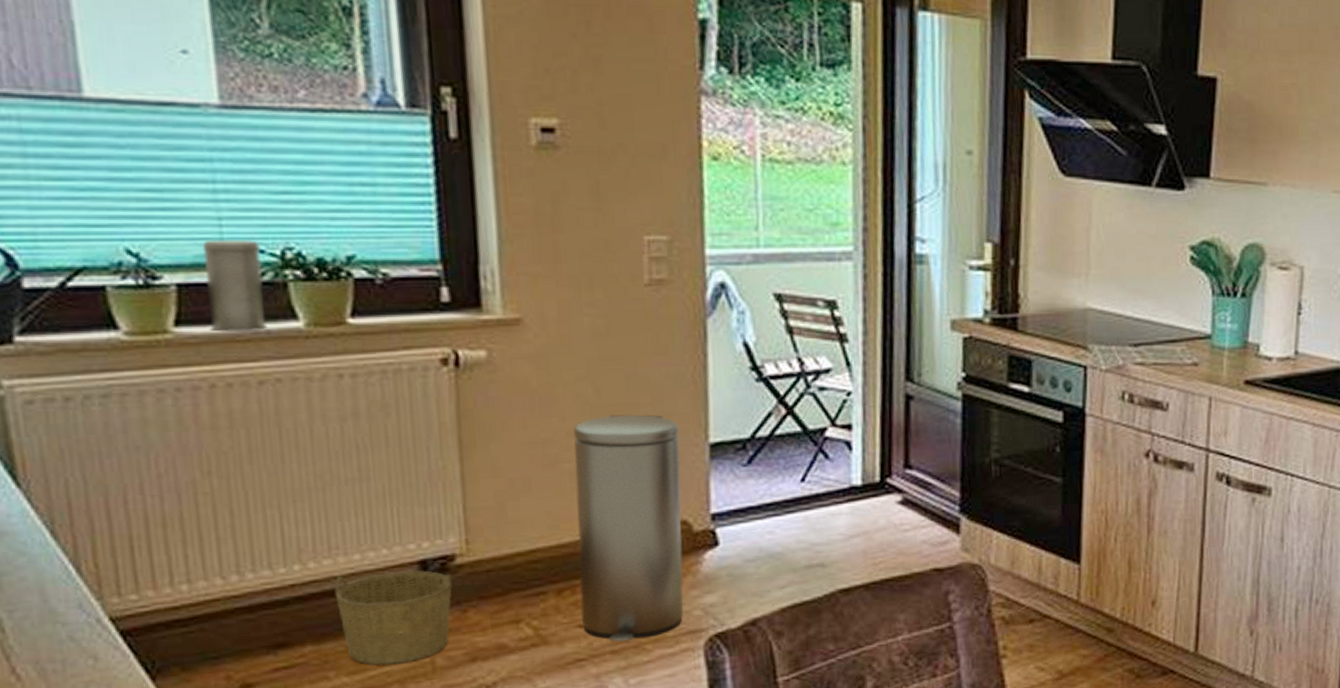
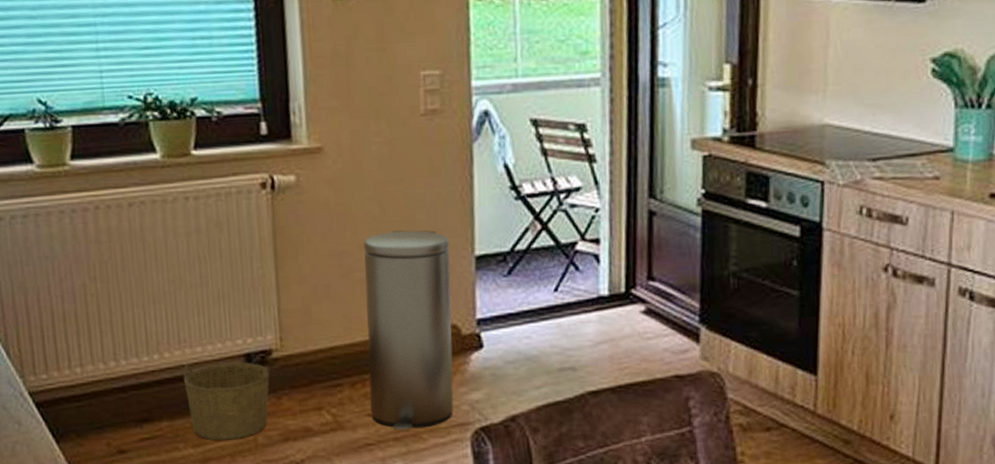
canister: present [202,239,267,332] -> none [89,88,134,164]

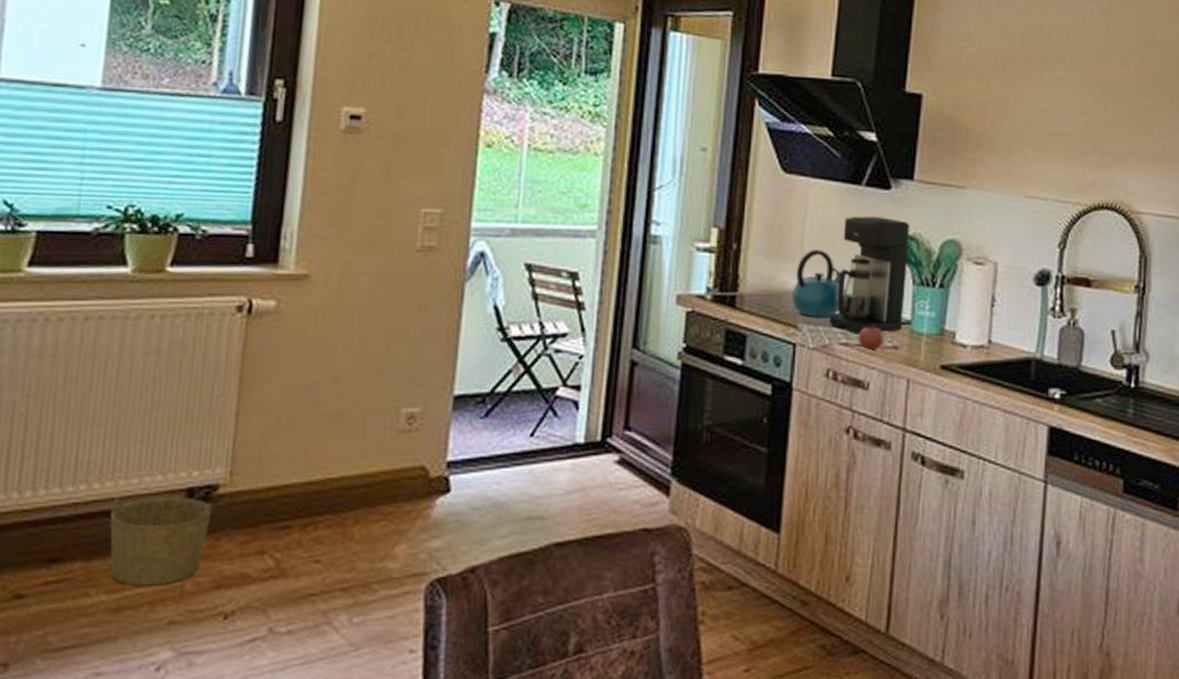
pedal bin: present [363,230,454,430] -> none [319,364,429,579]
kettle: none [817,77,871,152] -> present [792,249,841,319]
coffee maker: none [860,34,950,165] -> present [829,215,910,333]
fruit: none [894,155,923,183] -> present [859,325,884,351]

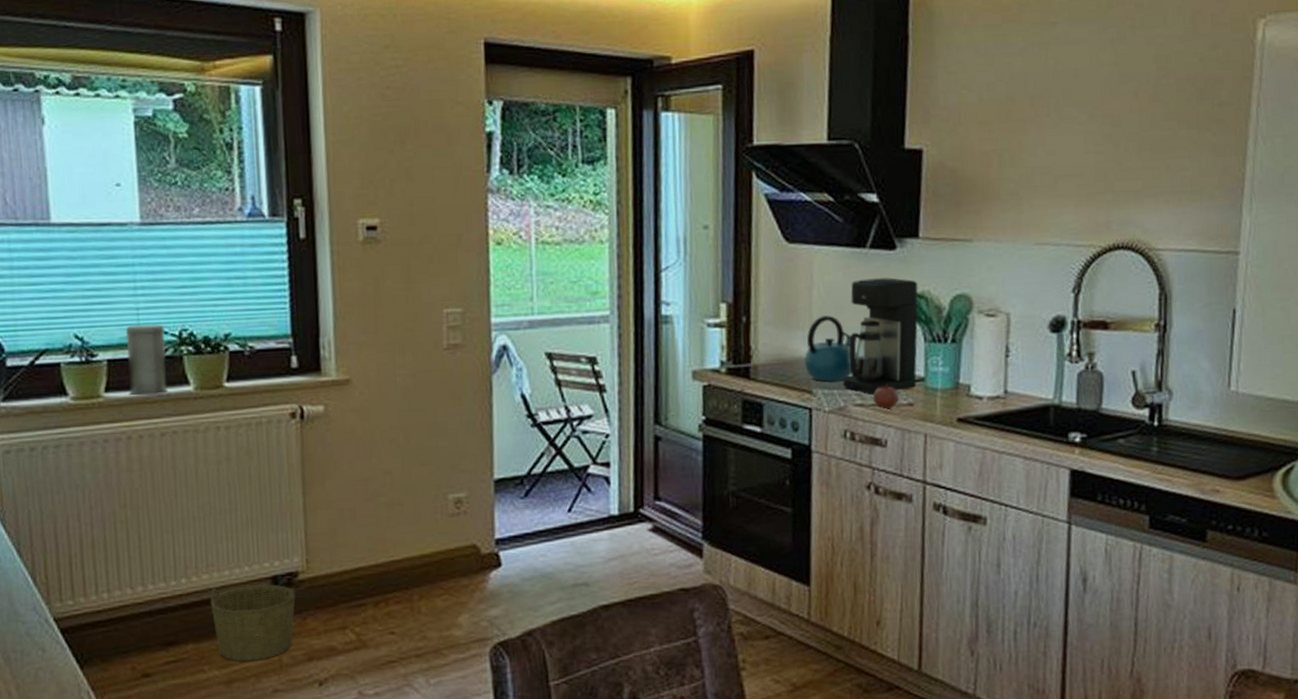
canister: none [55,195,109,274] -> present [125,324,168,396]

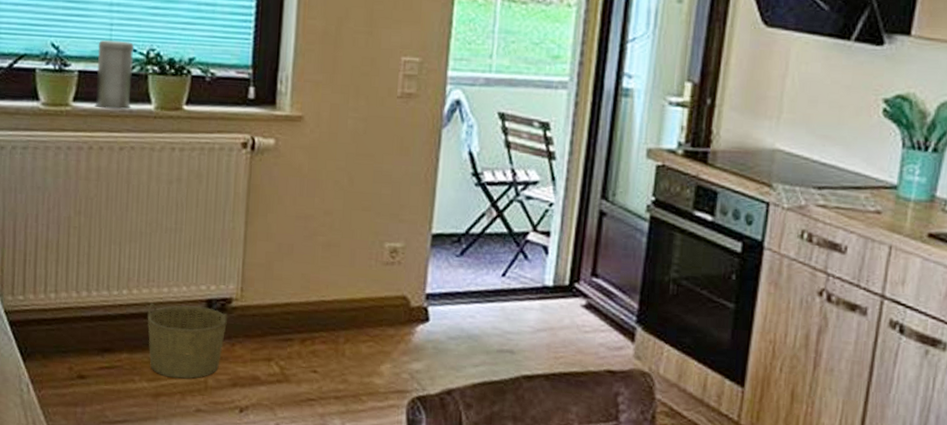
kettle: present [805,315,852,382] -> none [768,107,822,179]
coffee maker: present [843,277,918,393] -> none [807,73,903,197]
fruit: present [873,384,899,409] -> none [838,187,866,214]

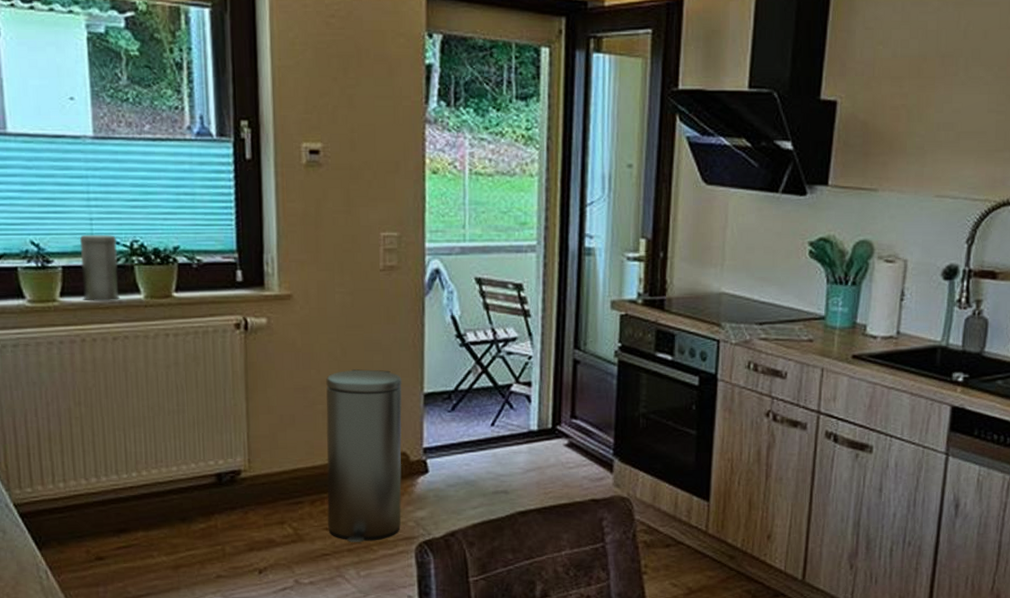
basket: present [147,302,228,379] -> none [159,481,239,549]
pedal bin: none [316,201,410,390] -> present [326,369,402,542]

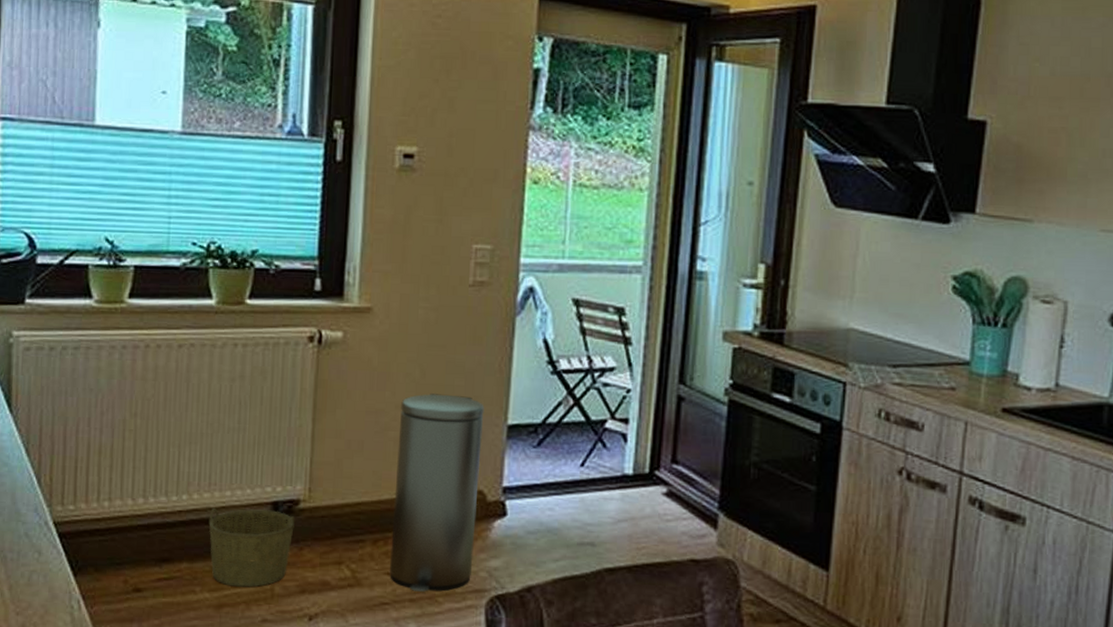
canister: present [79,234,120,301] -> none [152,233,193,306]
basket: none [159,481,239,549] -> present [208,507,296,588]

